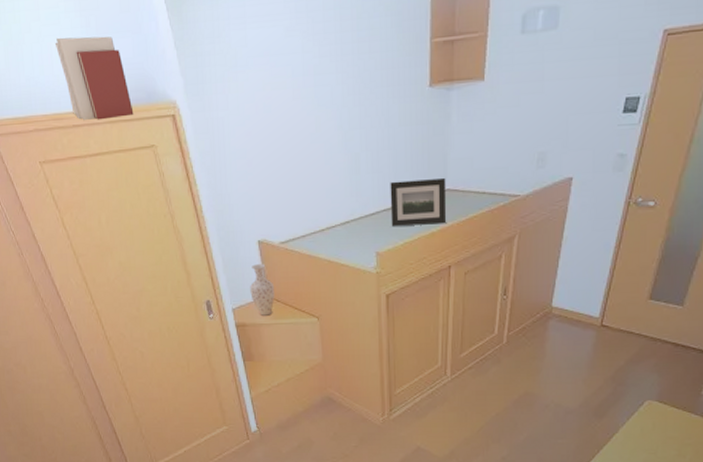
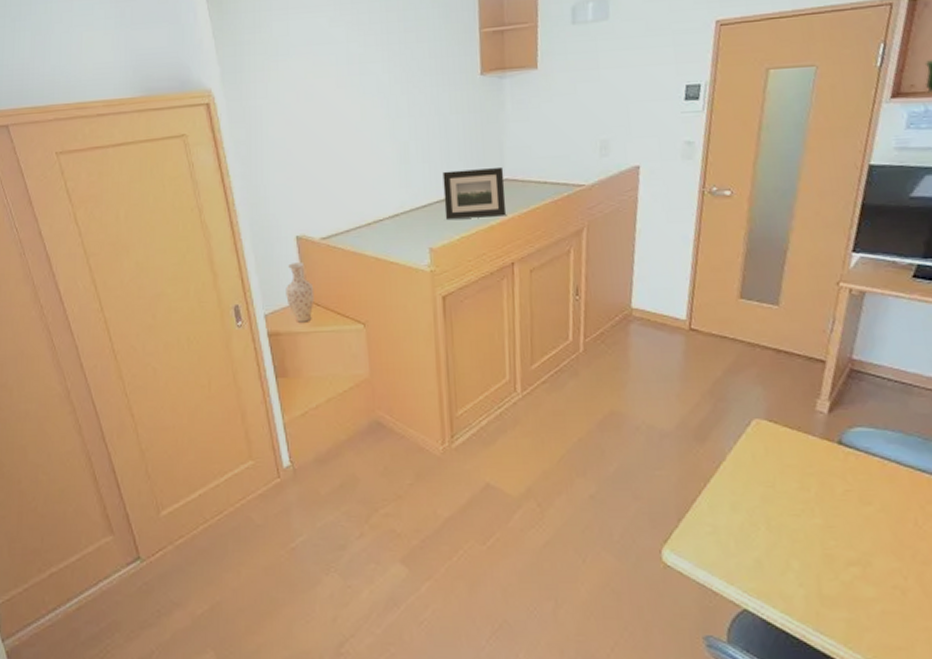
books: present [55,36,134,121] -> none [87,26,165,110]

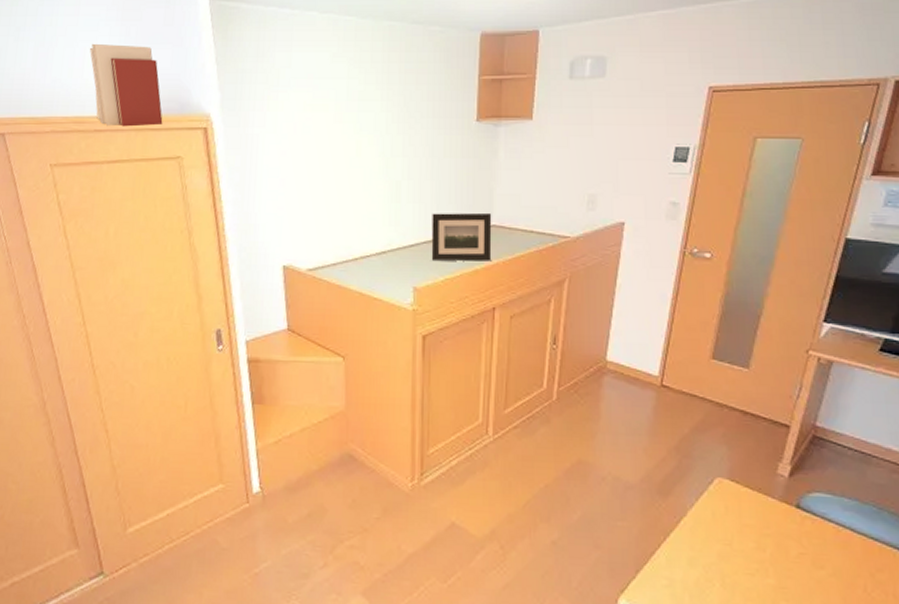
books: none [87,26,165,110] -> present [90,43,163,127]
vase: present [286,263,314,323] -> none [268,292,297,351]

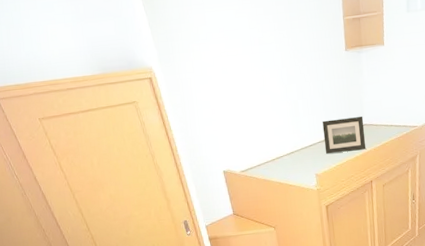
books: present [90,43,163,127] -> none [50,19,118,85]

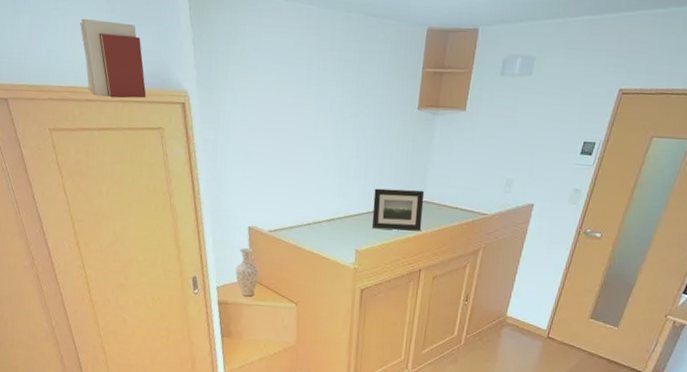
books: none [50,19,118,85] -> present [80,18,146,99]
vase: none [219,189,240,229] -> present [235,248,259,297]

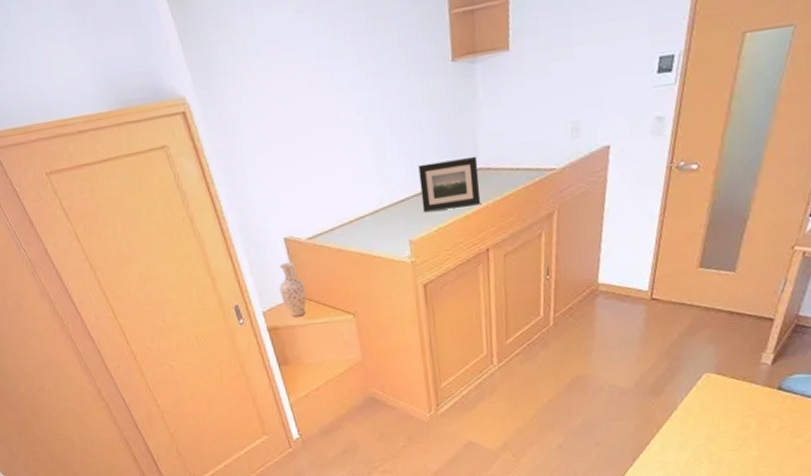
books: present [80,18,146,99] -> none [52,33,142,126]

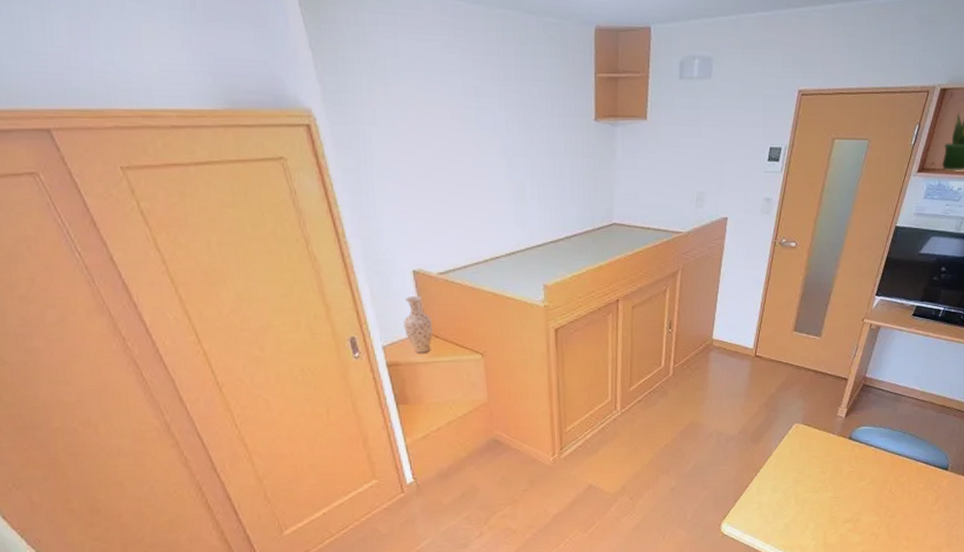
picture frame: present [418,156,481,213] -> none [557,211,614,260]

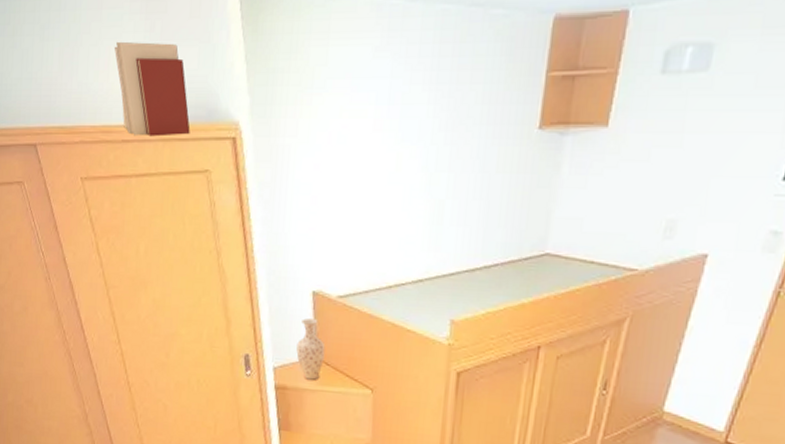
books: none [146,18,256,123] -> present [115,41,191,137]

